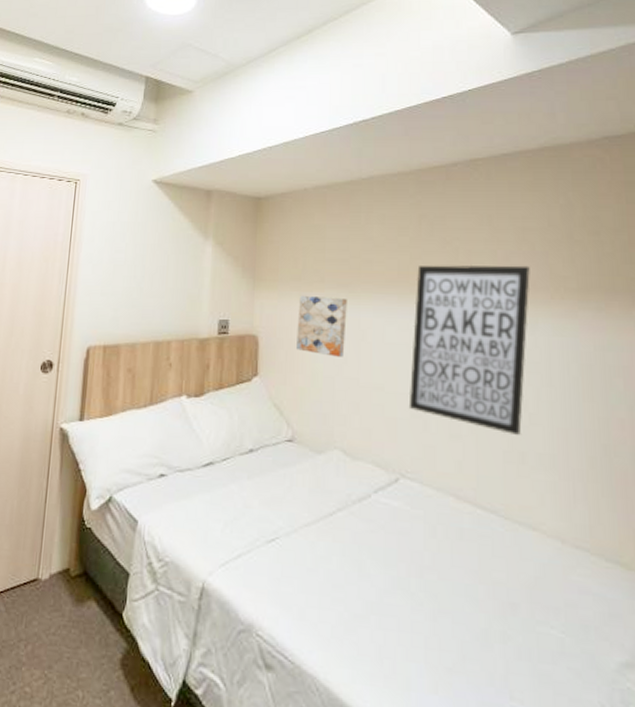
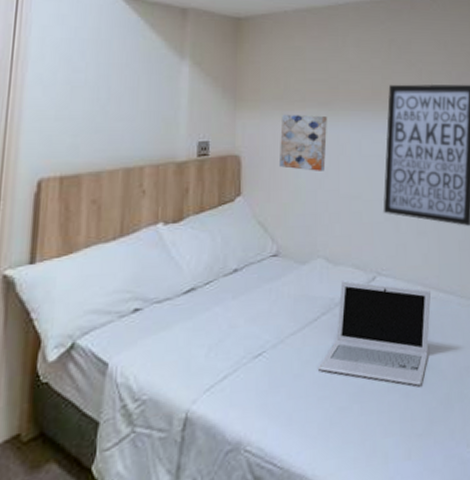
laptop: none [332,477,465,612] -> present [317,280,431,386]

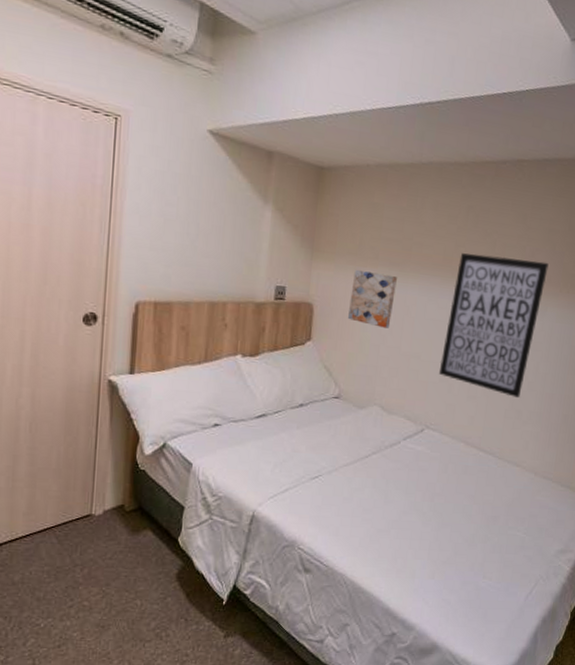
laptop: present [317,280,431,386] -> none [364,428,472,524]

